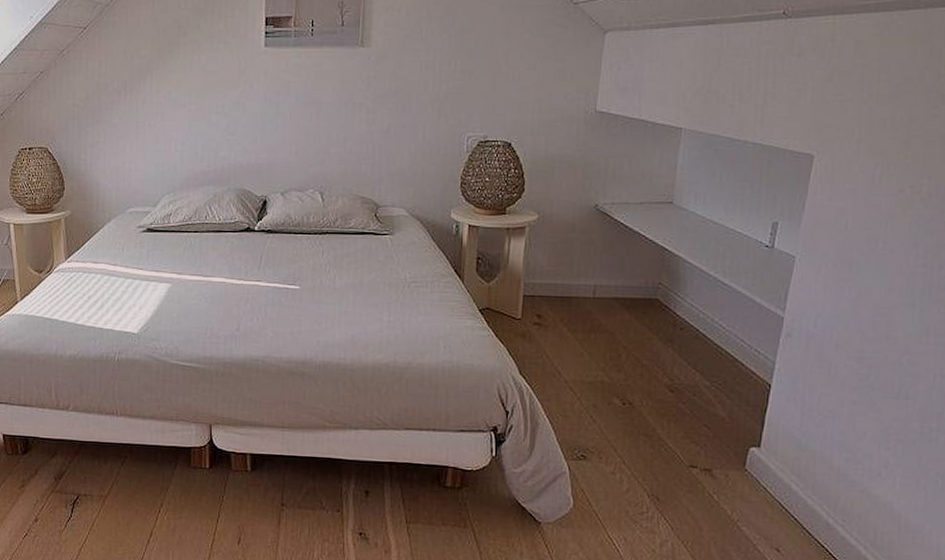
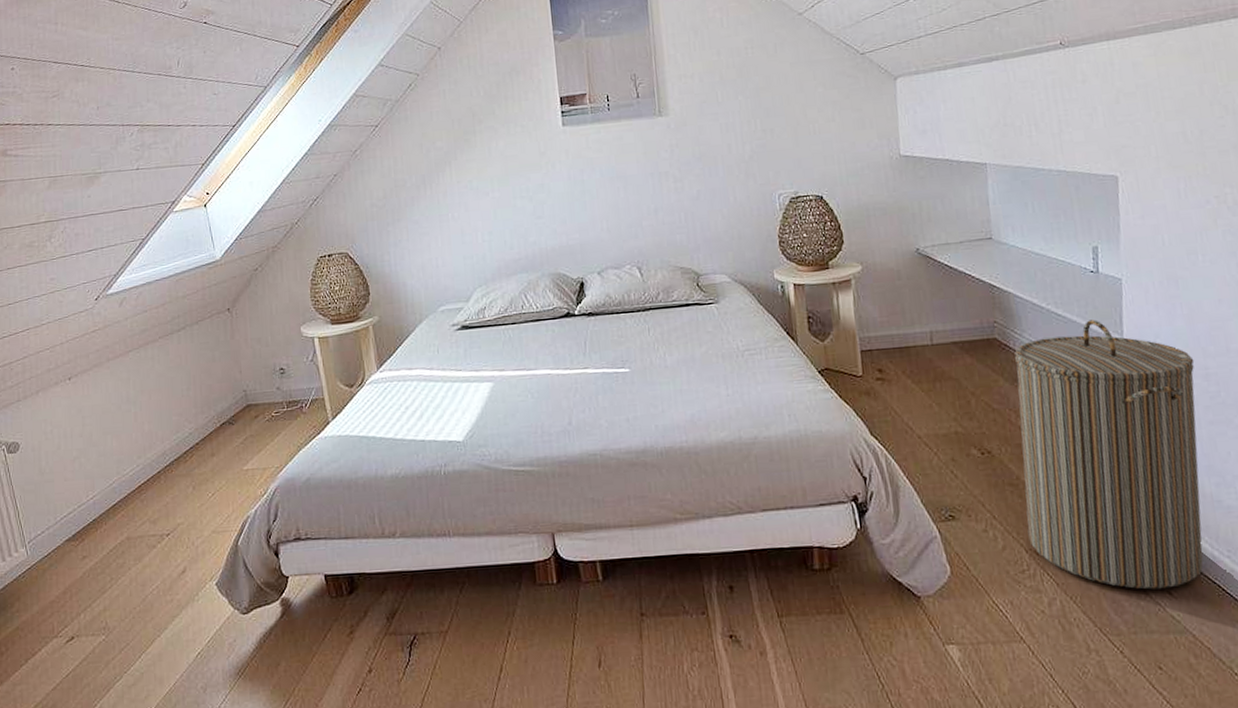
laundry hamper: none [653,292,851,546] -> present [1014,319,1204,590]

